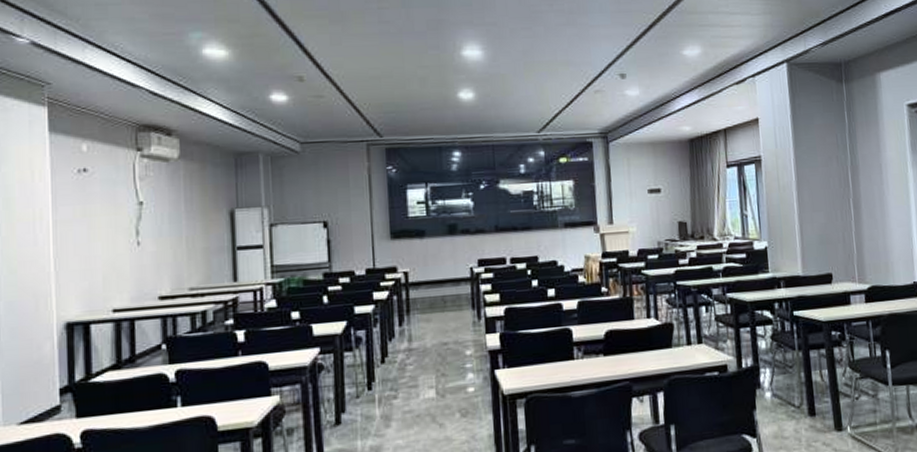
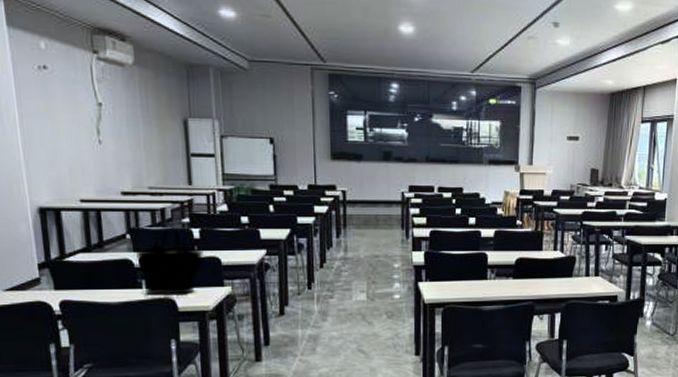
tote bag: none [171,329,250,416] -> present [135,226,205,297]

